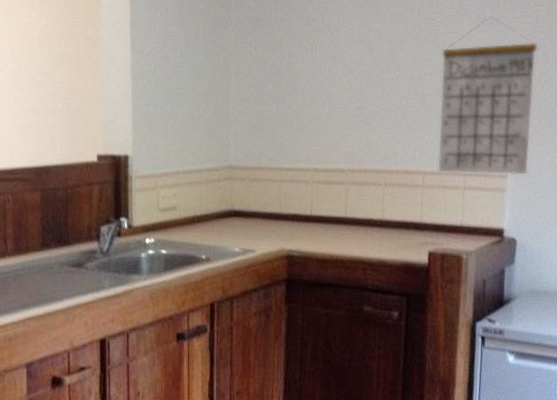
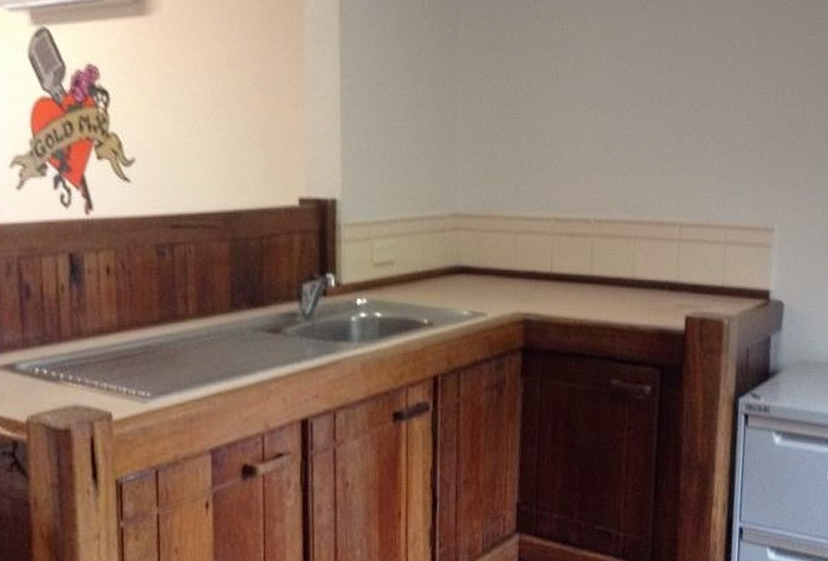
calendar: present [438,17,538,175] -> none [696,46,808,229]

